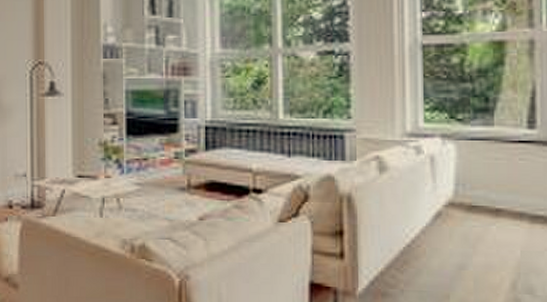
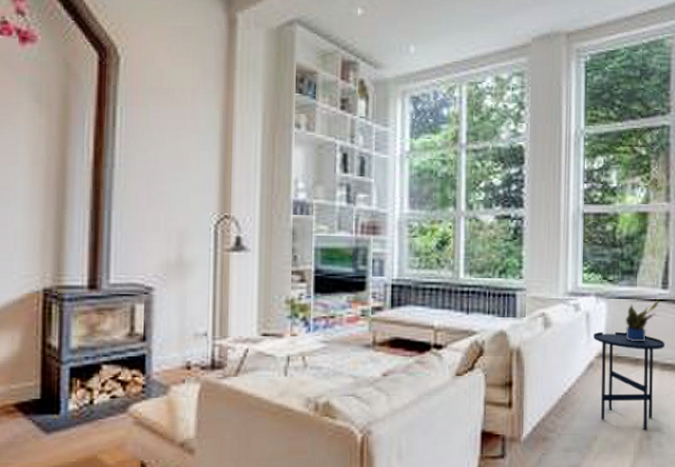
side table: none [439,177,534,293] -> present [593,331,665,431]
potted plant: none [480,141,526,190] -> present [625,299,660,342]

